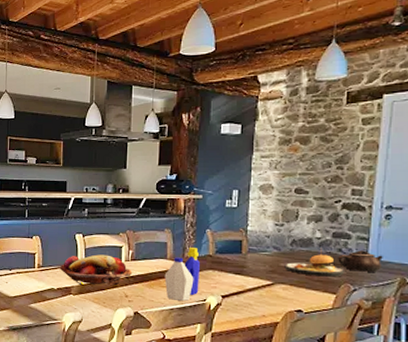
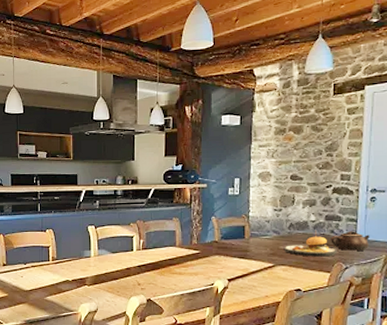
fruit basket: present [58,254,132,286] -> none [72,245,143,276]
bottle: present [164,248,200,301] -> none [174,235,207,286]

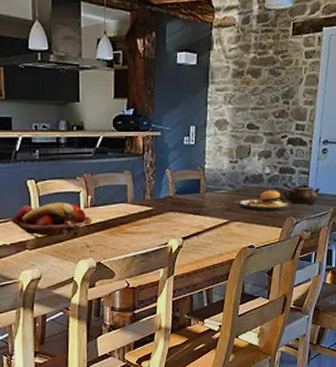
fruit basket: none [72,245,143,276] -> present [9,202,92,239]

